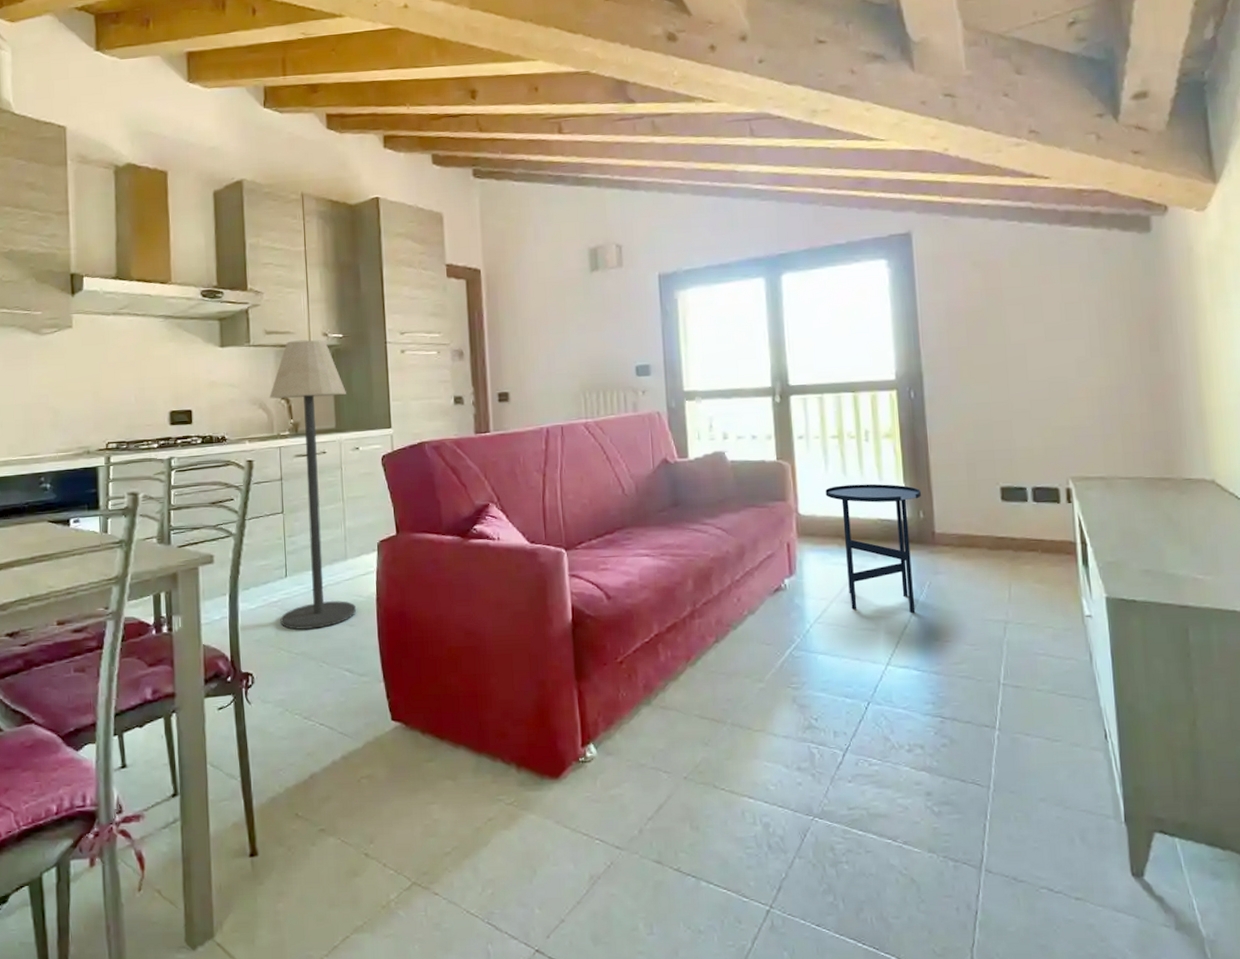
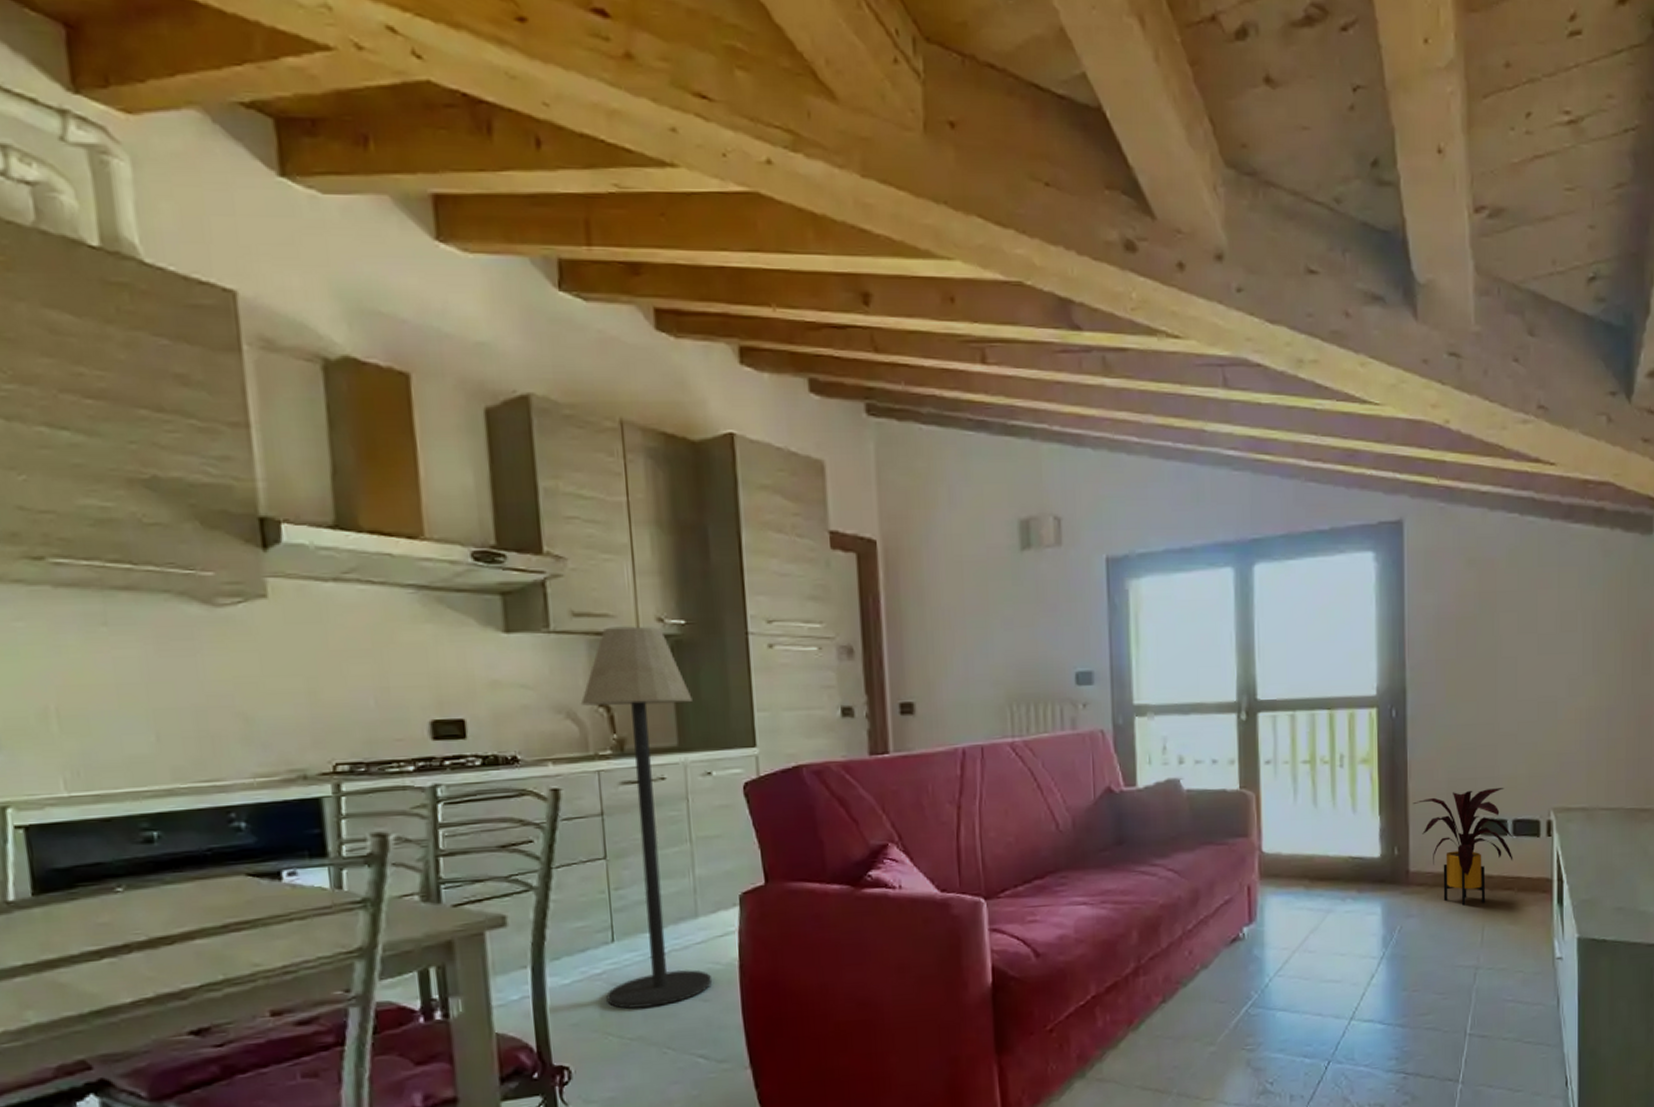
side table: present [825,483,922,613] -> none [1293,816,1398,961]
house plant: none [935,459,1035,565] -> present [1413,788,1513,906]

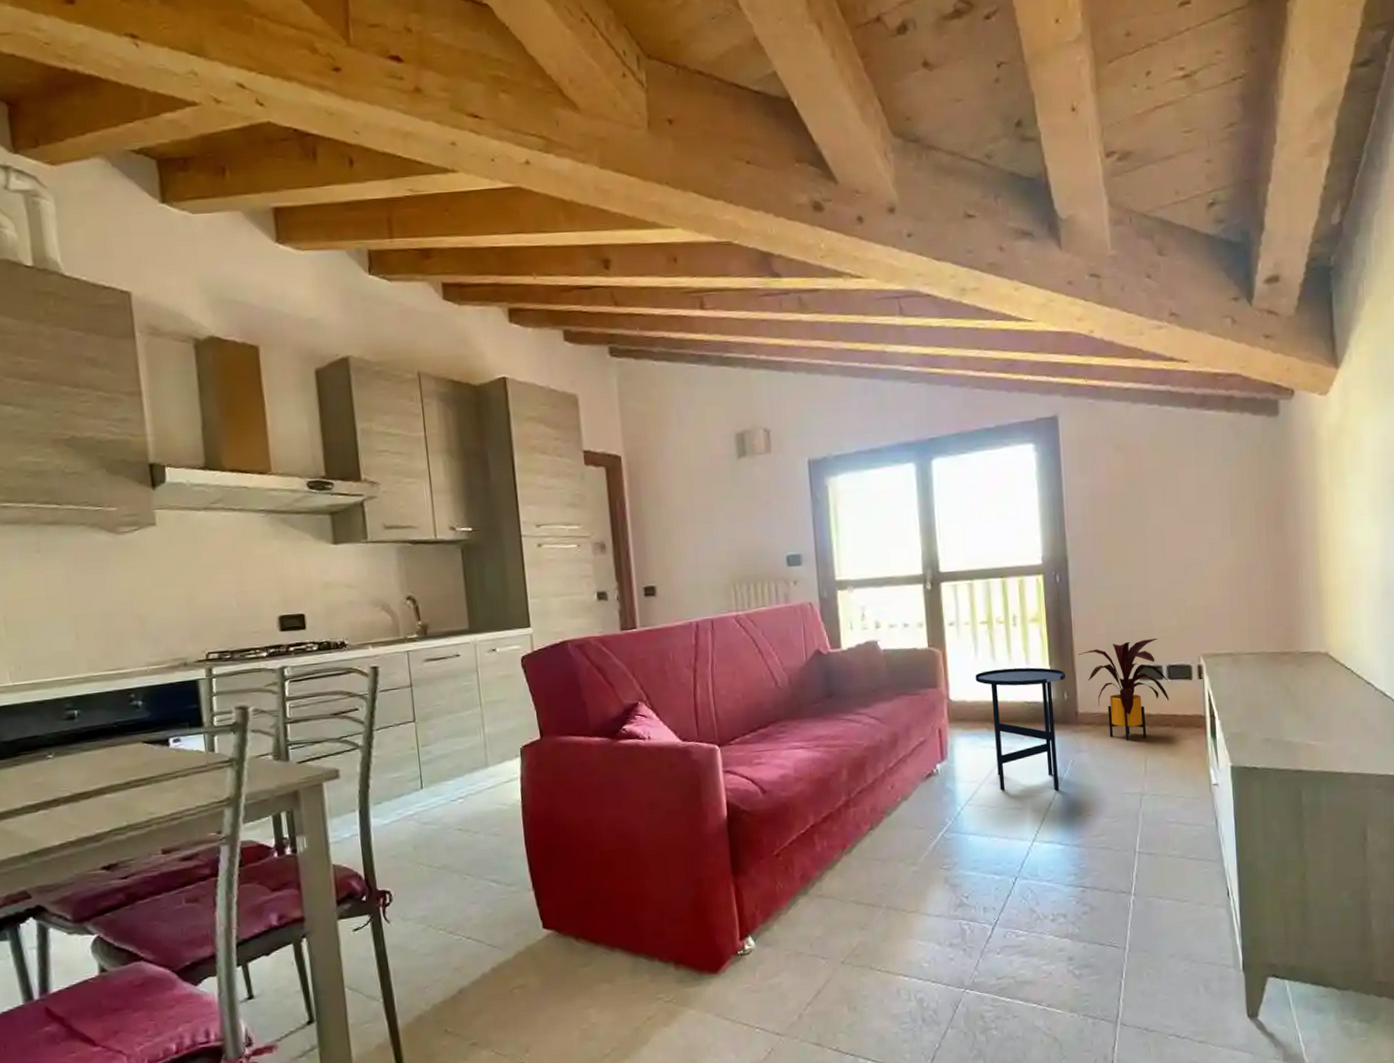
floor lamp: present [580,626,712,1009] -> none [392,533,500,843]
side table: none [1293,816,1398,961] -> present [975,667,1066,791]

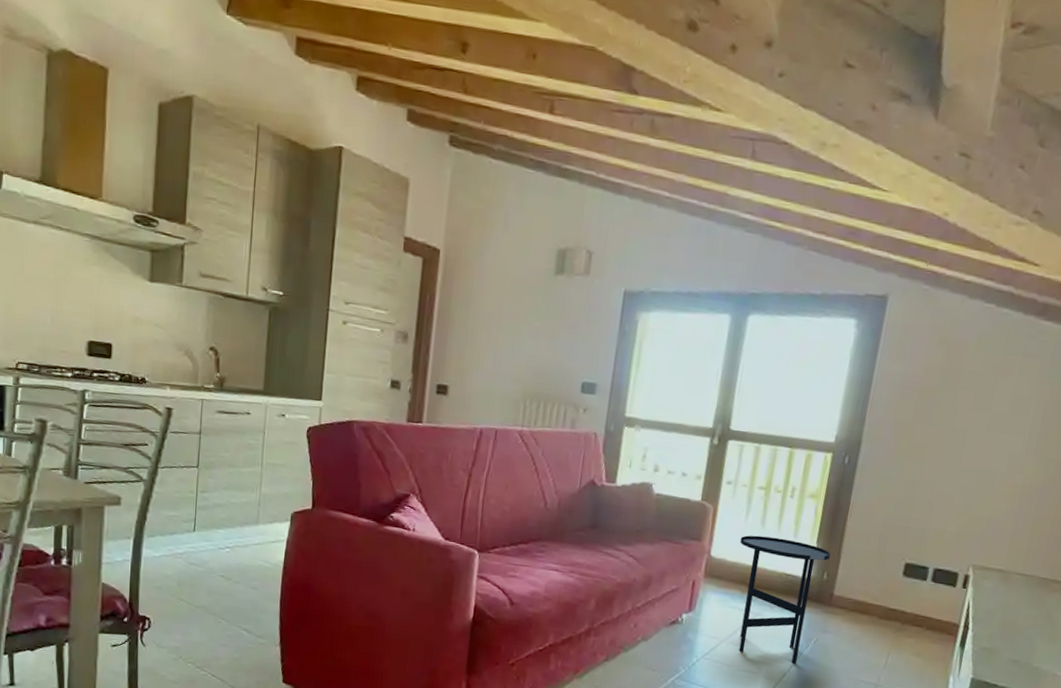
house plant: present [1078,638,1170,741] -> none [848,536,933,633]

